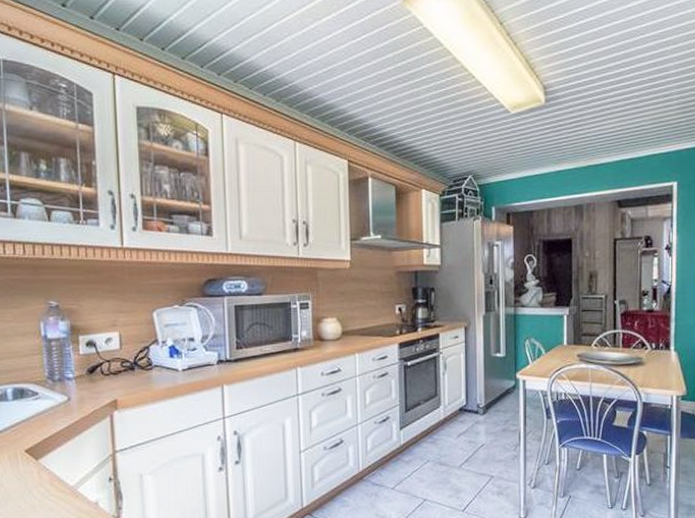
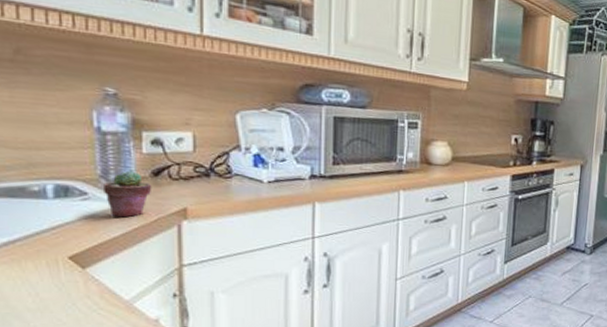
potted succulent: none [50,371,89,412] -> present [104,170,152,218]

